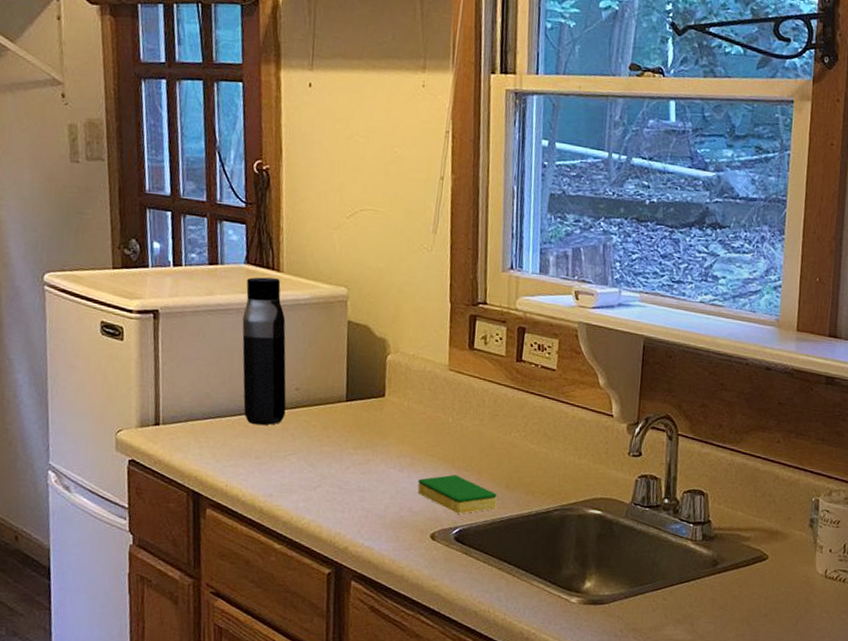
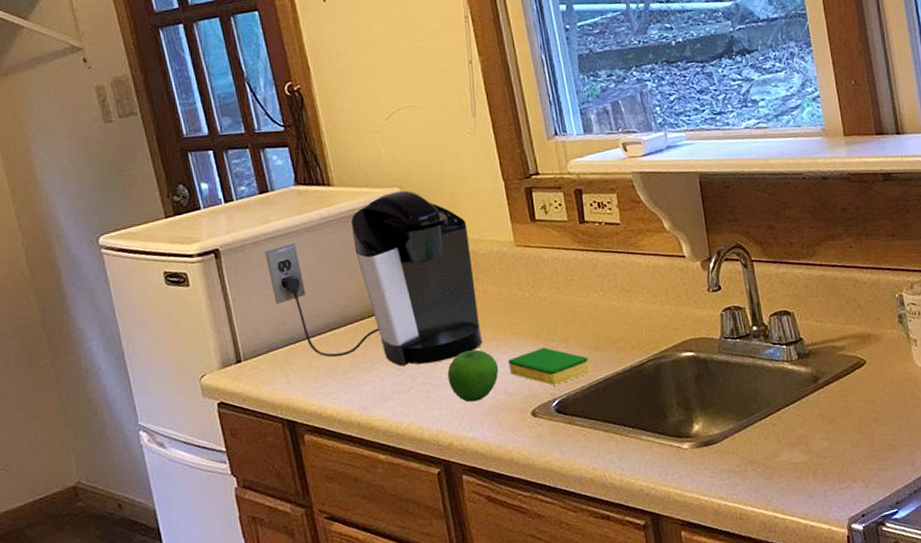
coffee maker: none [202,291,406,467] -> present [264,190,483,366]
water bottle: present [242,277,287,426] -> none [299,193,364,341]
apple: none [356,462,408,513] -> present [447,349,499,402]

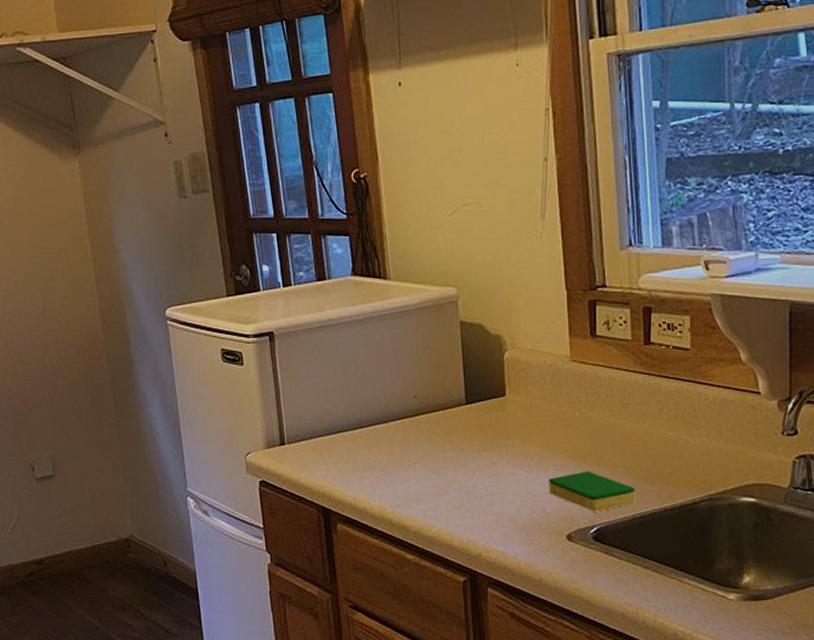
coffee maker: present [264,190,483,366] -> none [316,290,524,472]
apple: present [447,349,499,402] -> none [484,464,538,516]

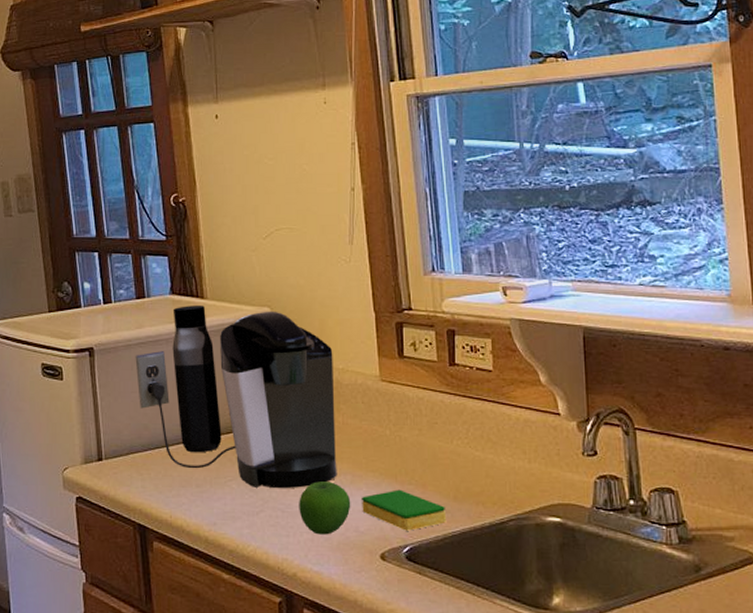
coffee maker: none [316,290,524,472] -> present [135,311,337,489]
water bottle: none [354,287,406,437] -> present [172,306,222,453]
apple: none [484,464,538,516] -> present [299,481,351,535]

